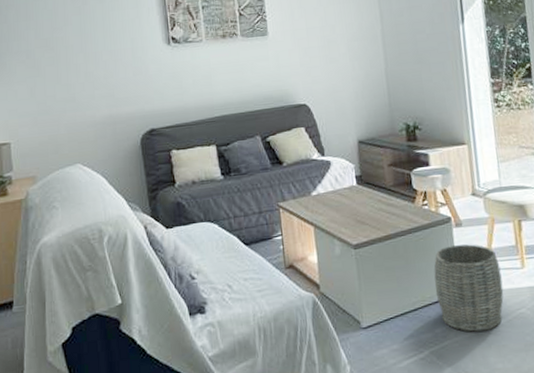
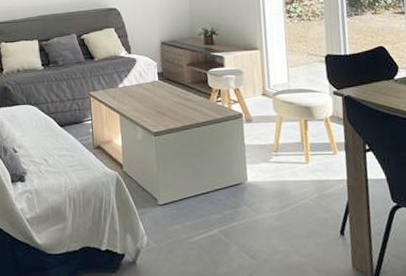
woven basket: present [434,244,504,332] -> none [225,138,289,216]

